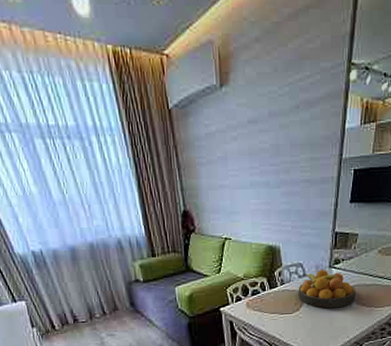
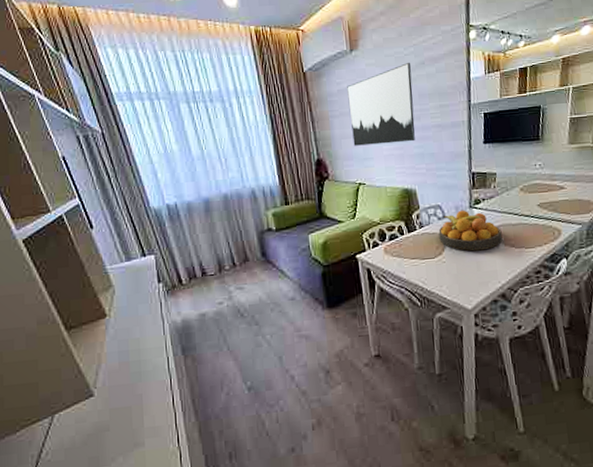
wall art: none [215,106,284,198] -> present [347,63,415,146]

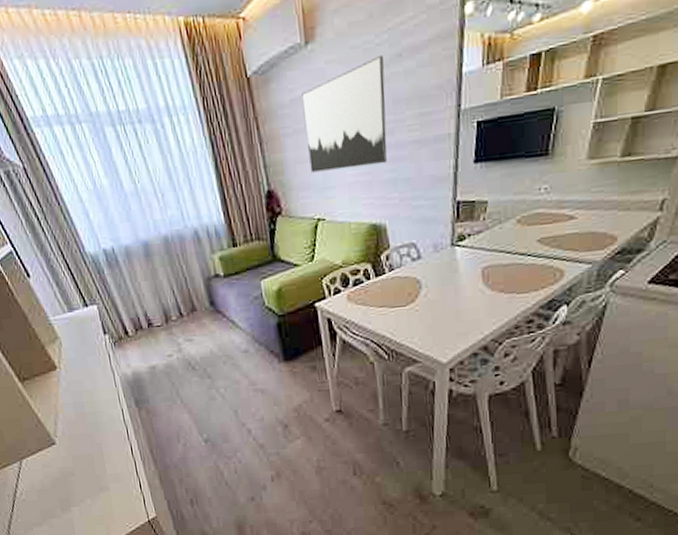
fruit bowl: present [438,210,503,251] -> none [412,248,490,298]

